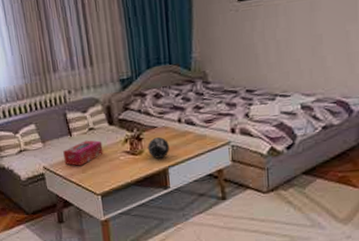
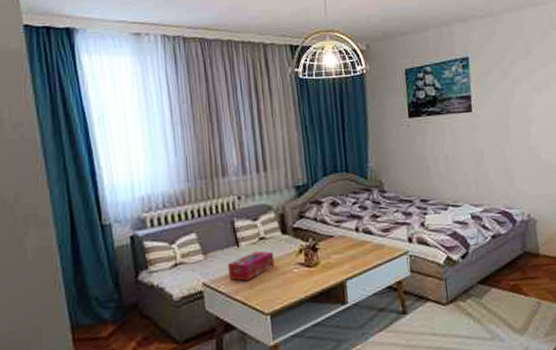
decorative orb: present [148,137,169,159] -> none [324,247,347,271]

